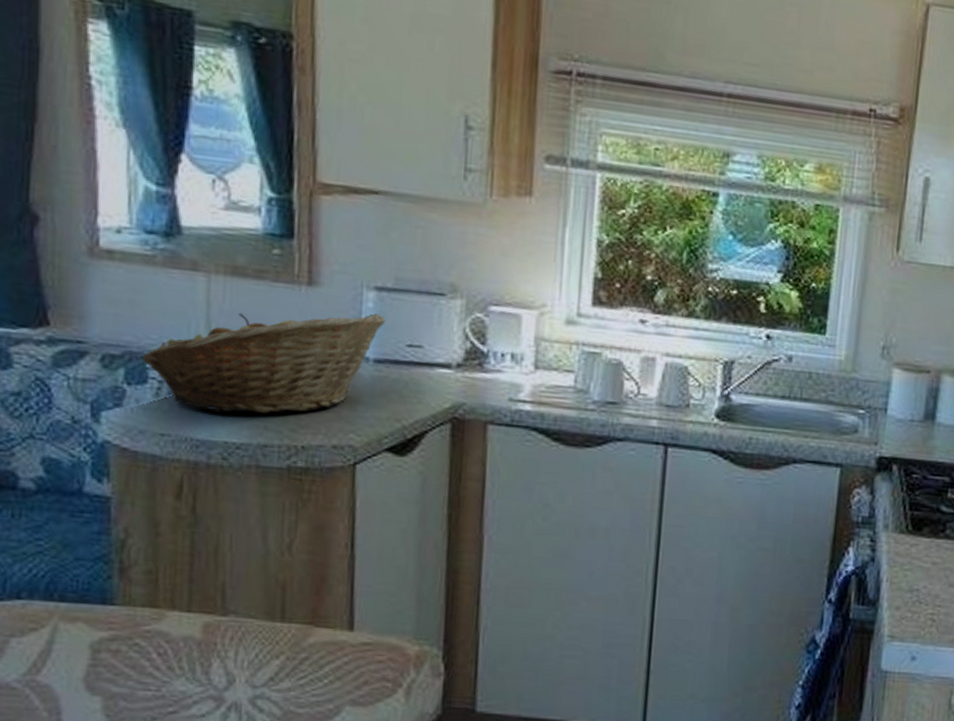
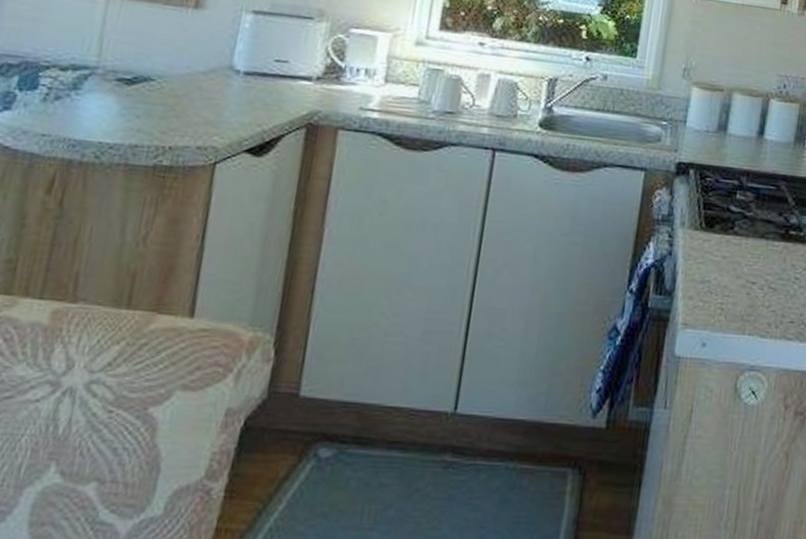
fruit basket: present [142,312,386,414] -> none [36,30,259,118]

